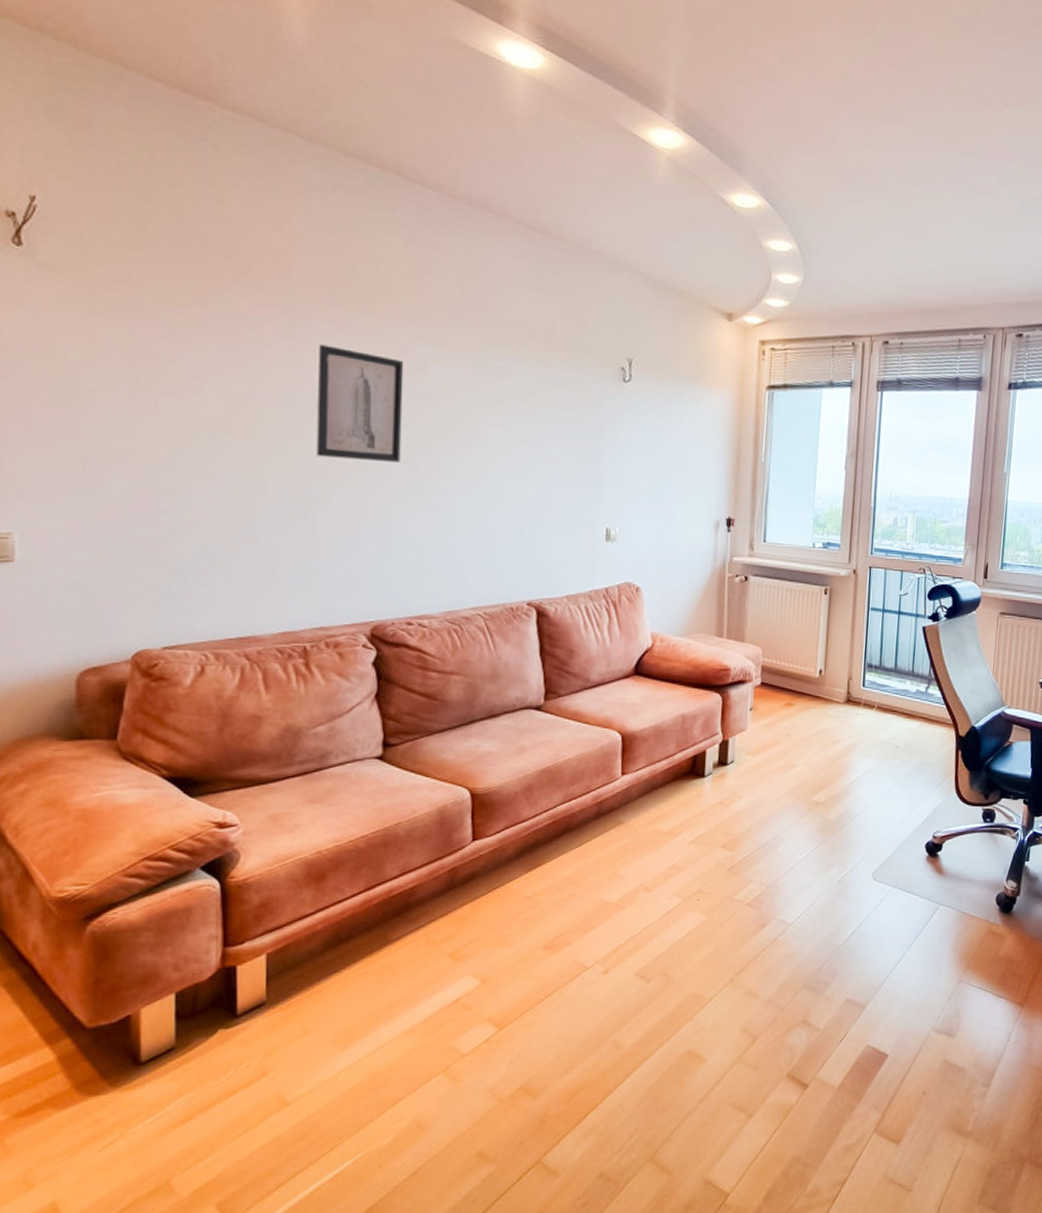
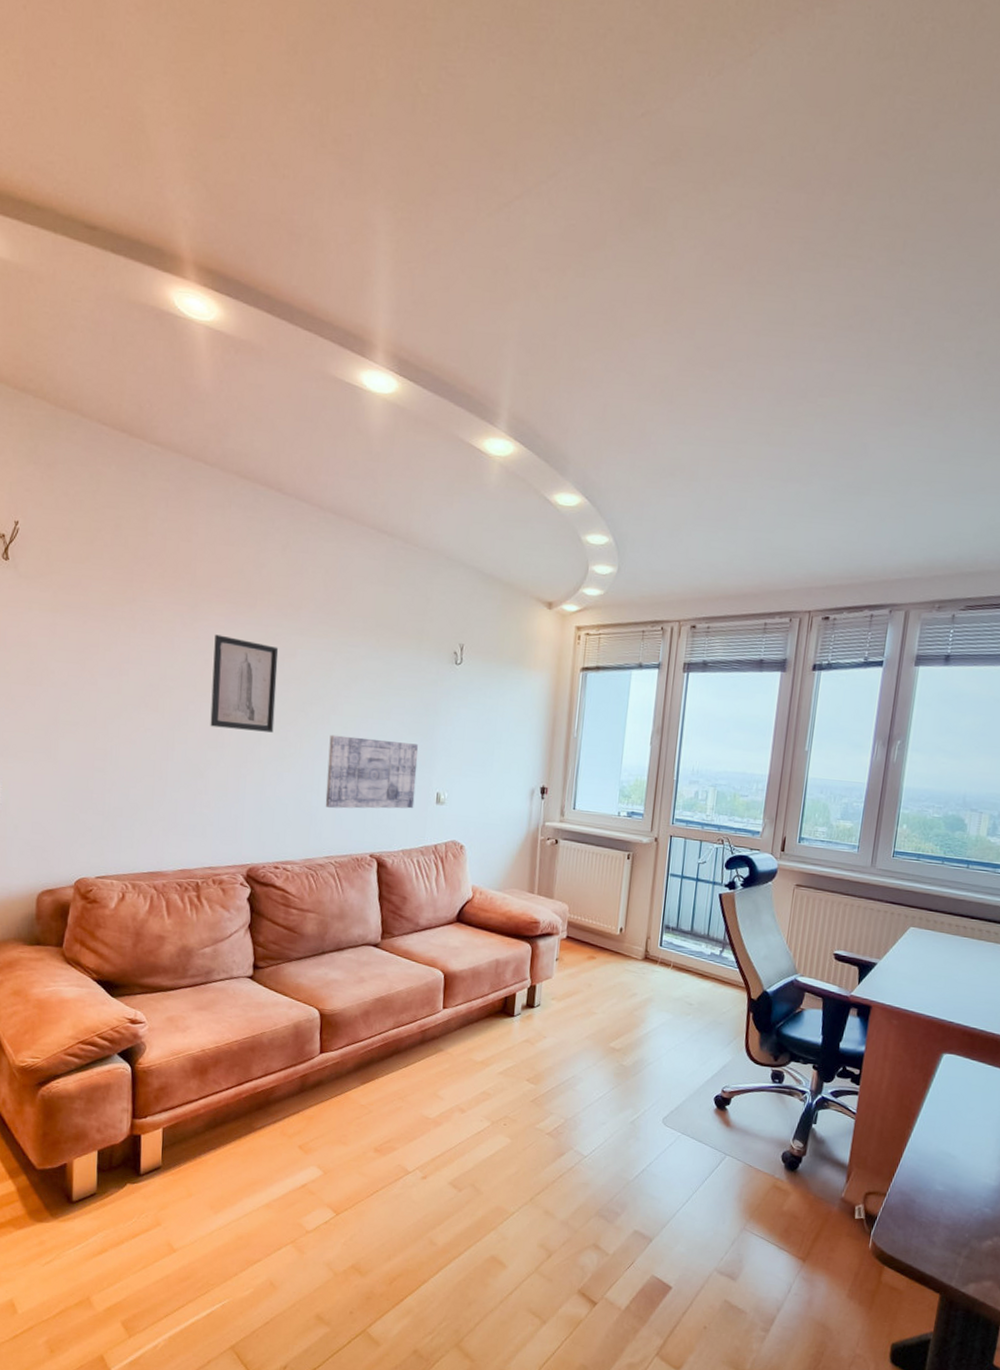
wall art: none [469,463,583,551] -> present [325,734,419,809]

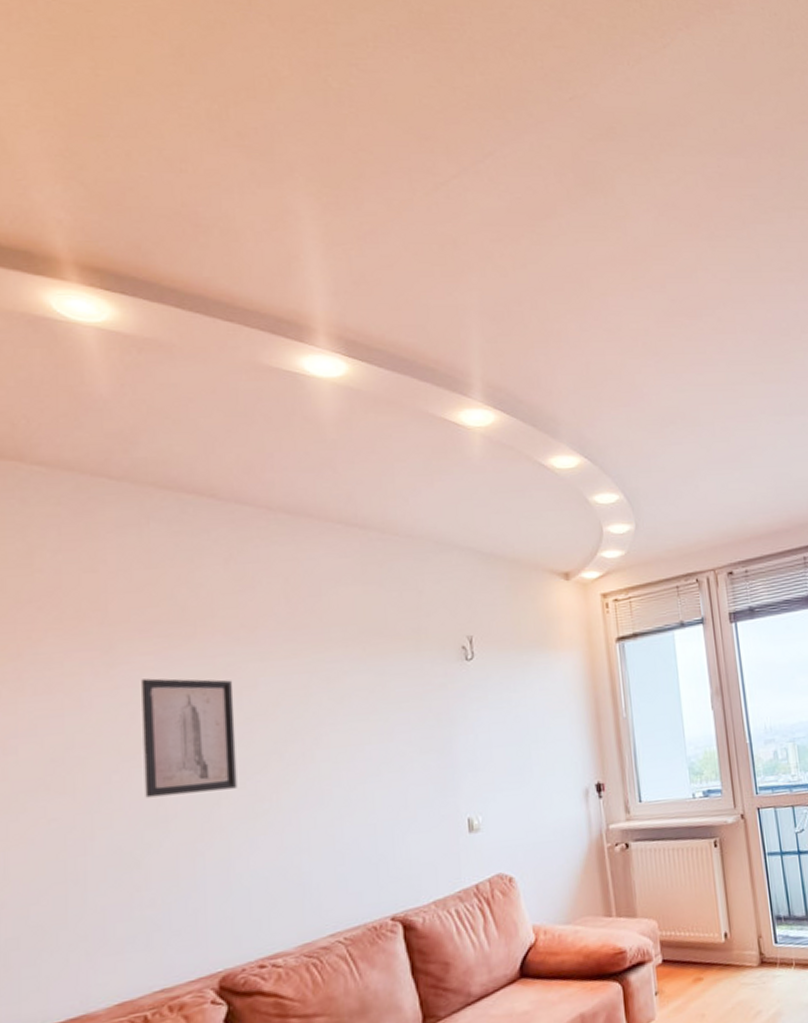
wall art: present [325,734,419,809] -> none [316,764,441,870]

